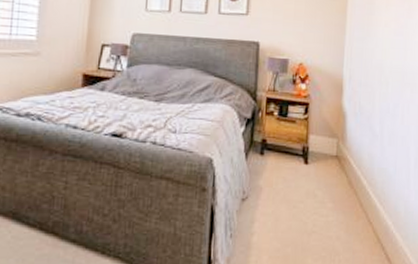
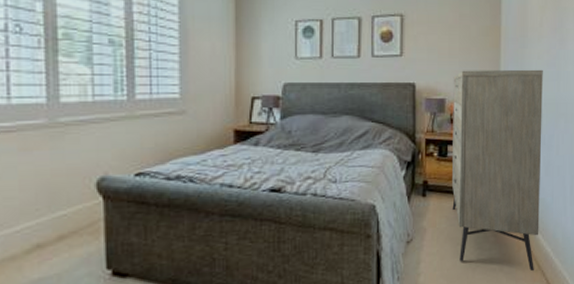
dresser: none [290,32,390,244] -> present [451,69,543,272]

